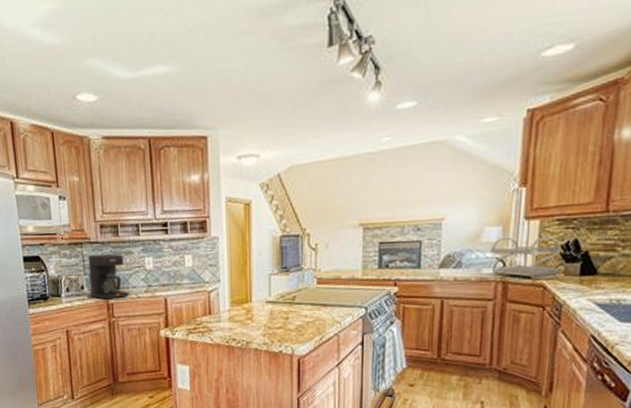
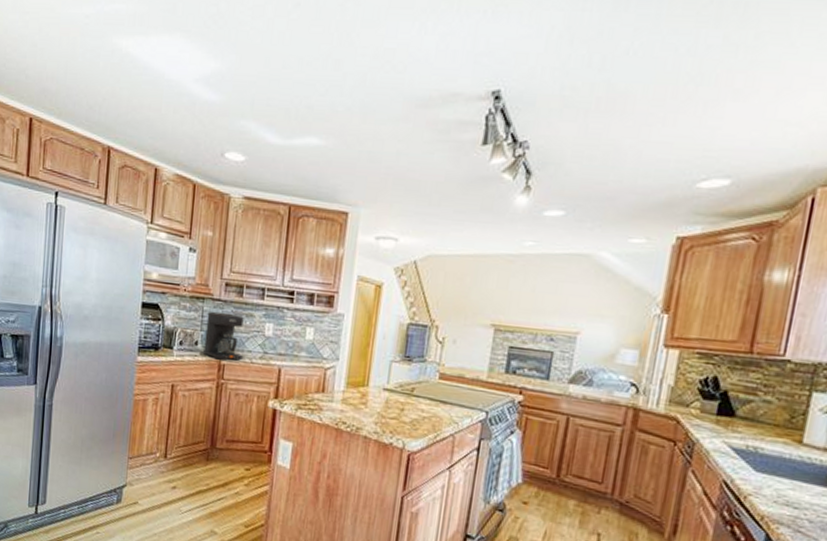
dish rack: present [489,236,563,281] -> none [623,361,700,415]

